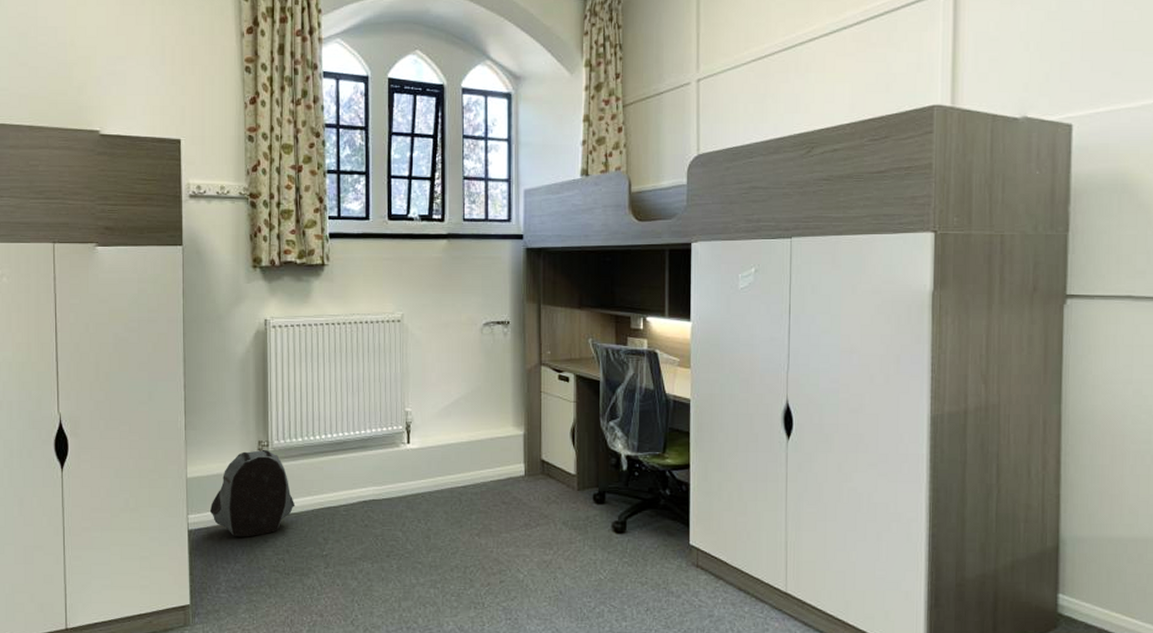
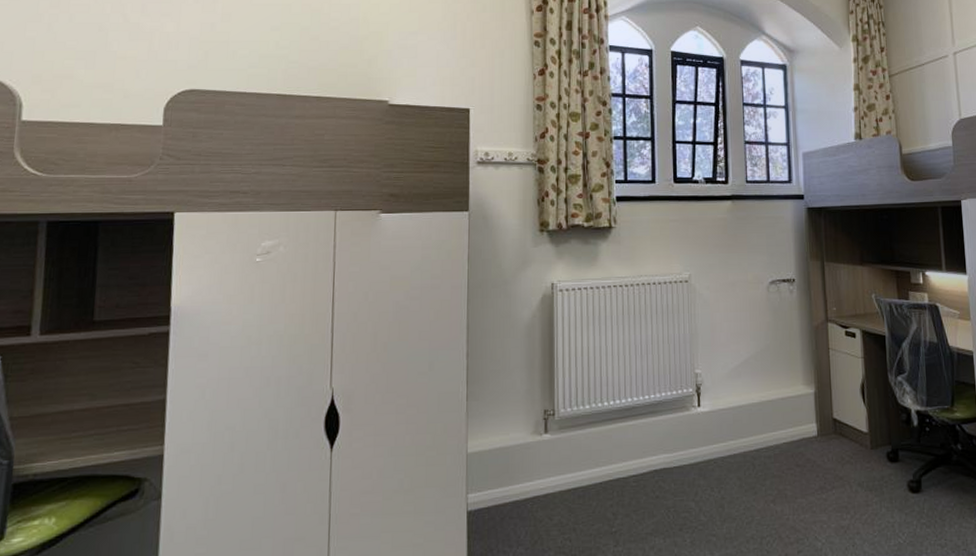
backpack: present [209,449,296,537] -> none [491,418,583,517]

